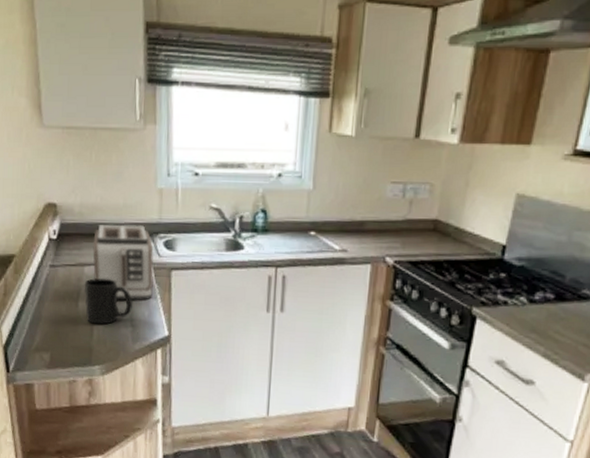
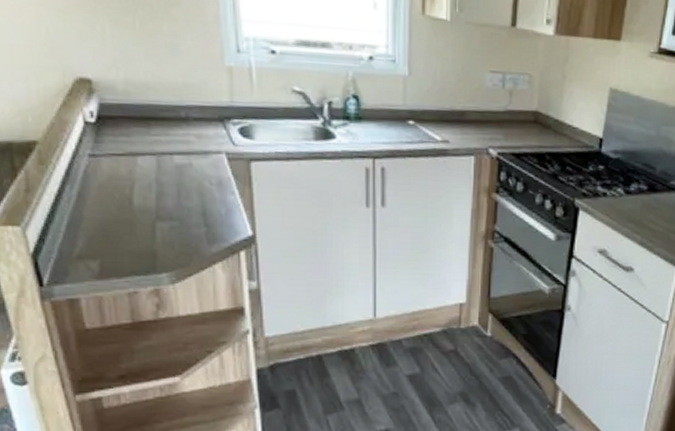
mug: present [84,278,133,325] -> none [138,170,205,225]
toaster: present [93,224,154,301] -> none [146,106,229,197]

